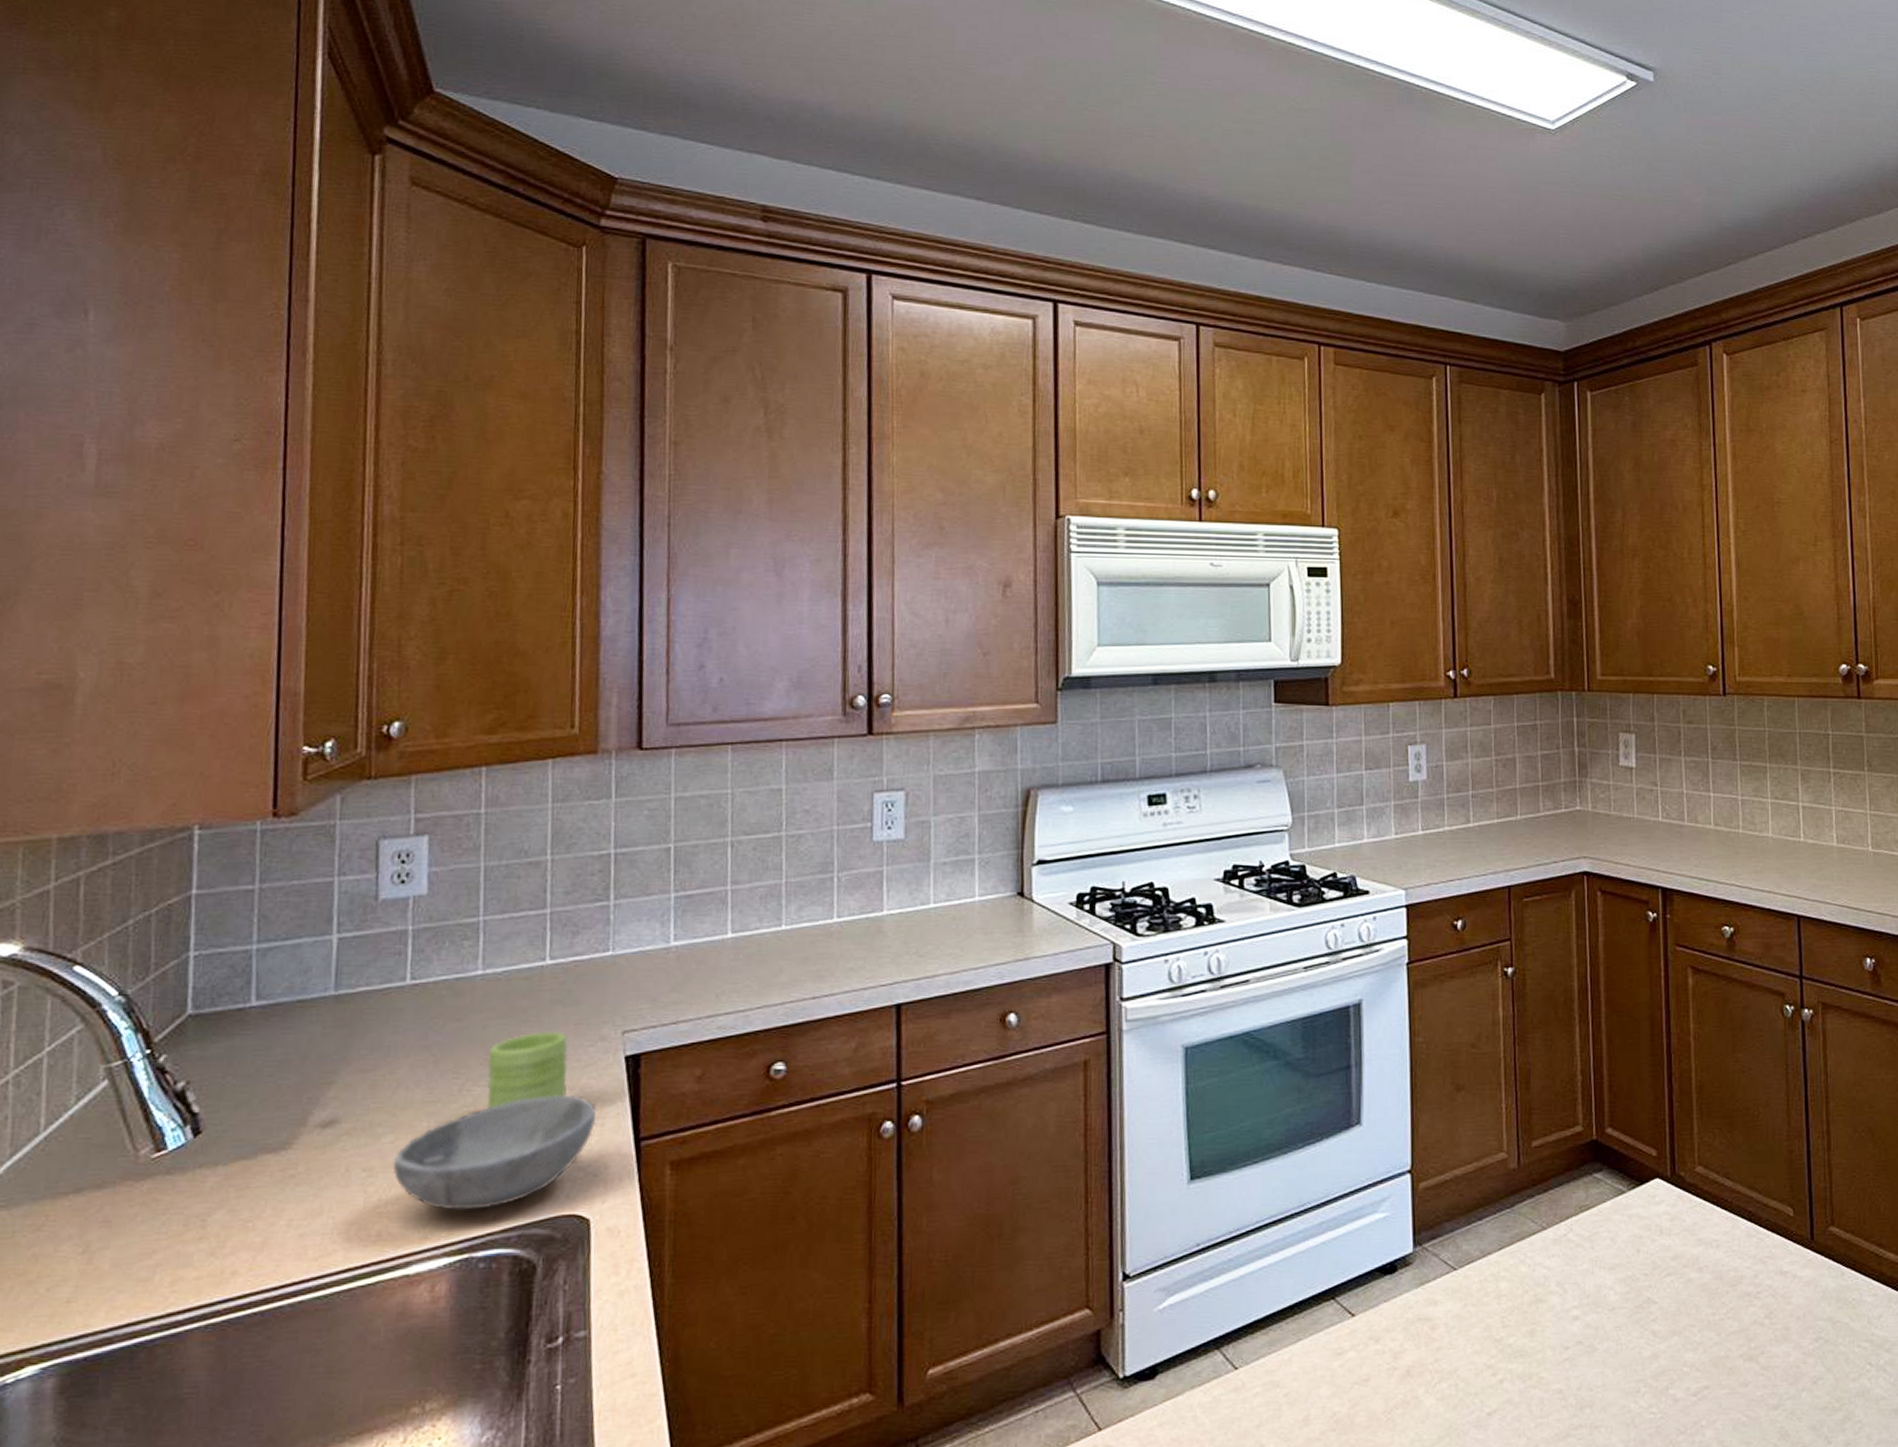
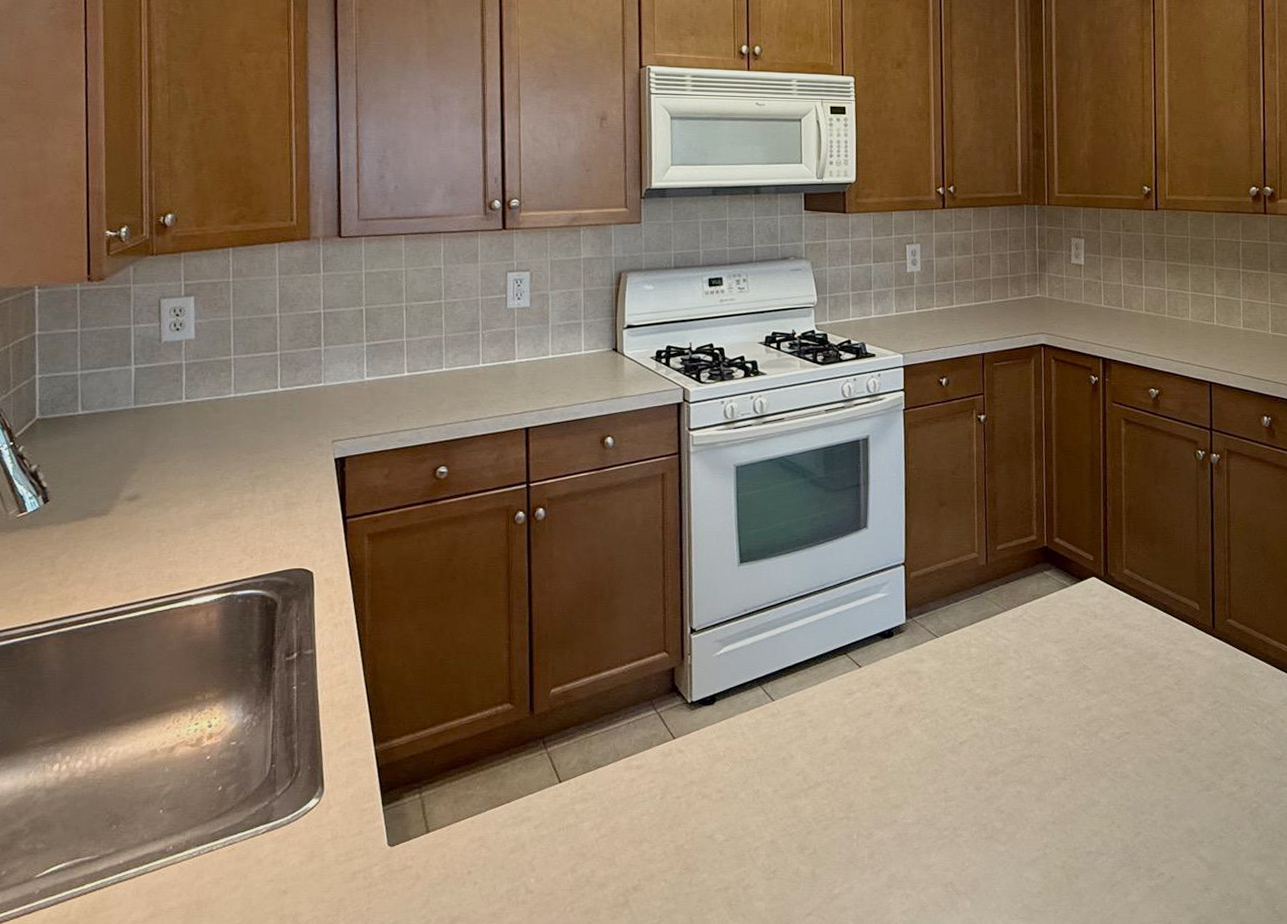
bowl: present [392,1094,596,1211] -> none [178,484,315,562]
mug: present [486,1031,569,1109] -> none [240,439,295,492]

